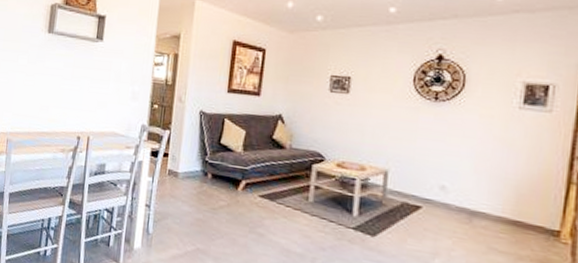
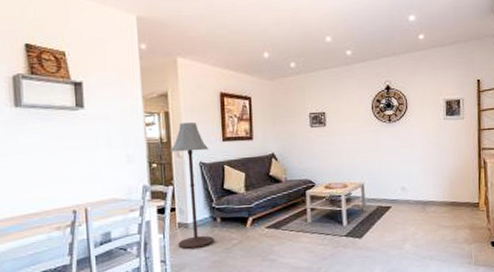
floor lamp: none [164,67,213,202] -> present [169,122,213,250]

